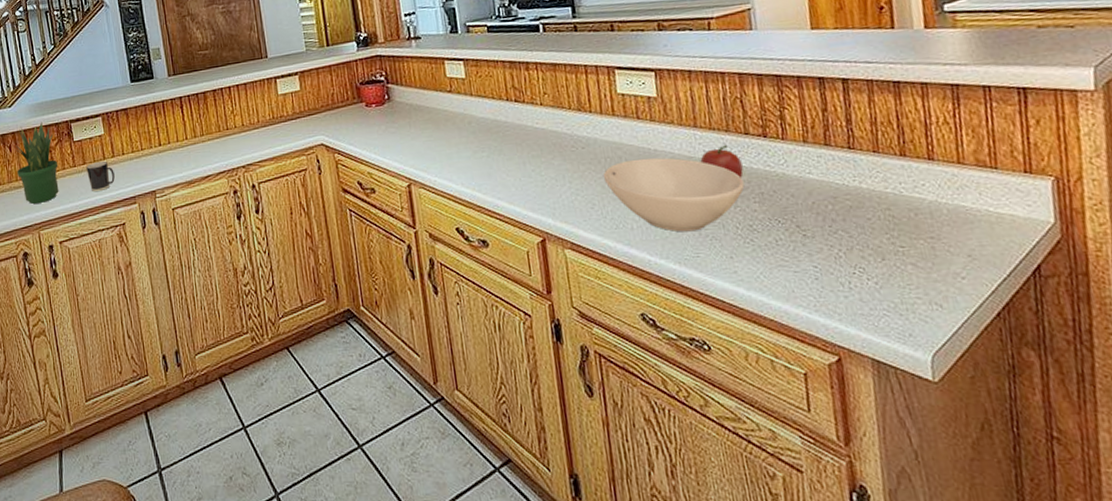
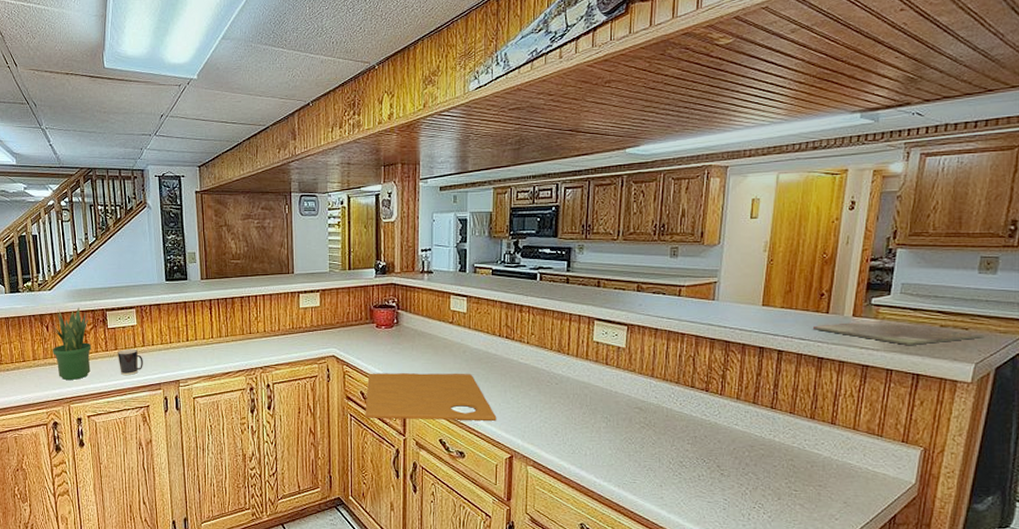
cutting board: none [363,147,520,212] -> present [365,373,497,421]
bowl: present [603,157,745,232] -> none [569,398,683,462]
fruit: present [700,144,744,178] -> none [651,394,685,423]
magazine: none [879,27,1099,56] -> present [813,320,986,346]

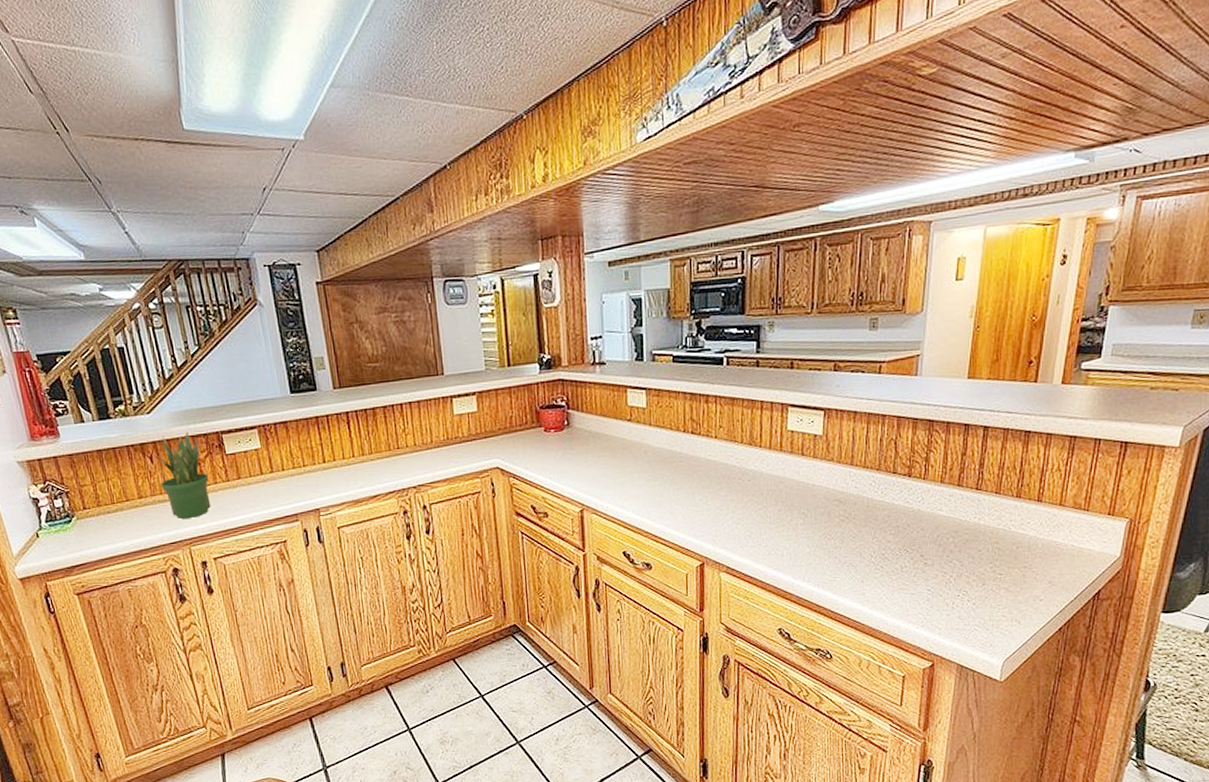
mug: present [117,348,143,375] -> none [240,476,274,507]
cutting board: present [365,373,497,421] -> none [537,476,685,535]
magazine: present [813,320,986,346] -> none [1021,385,1196,412]

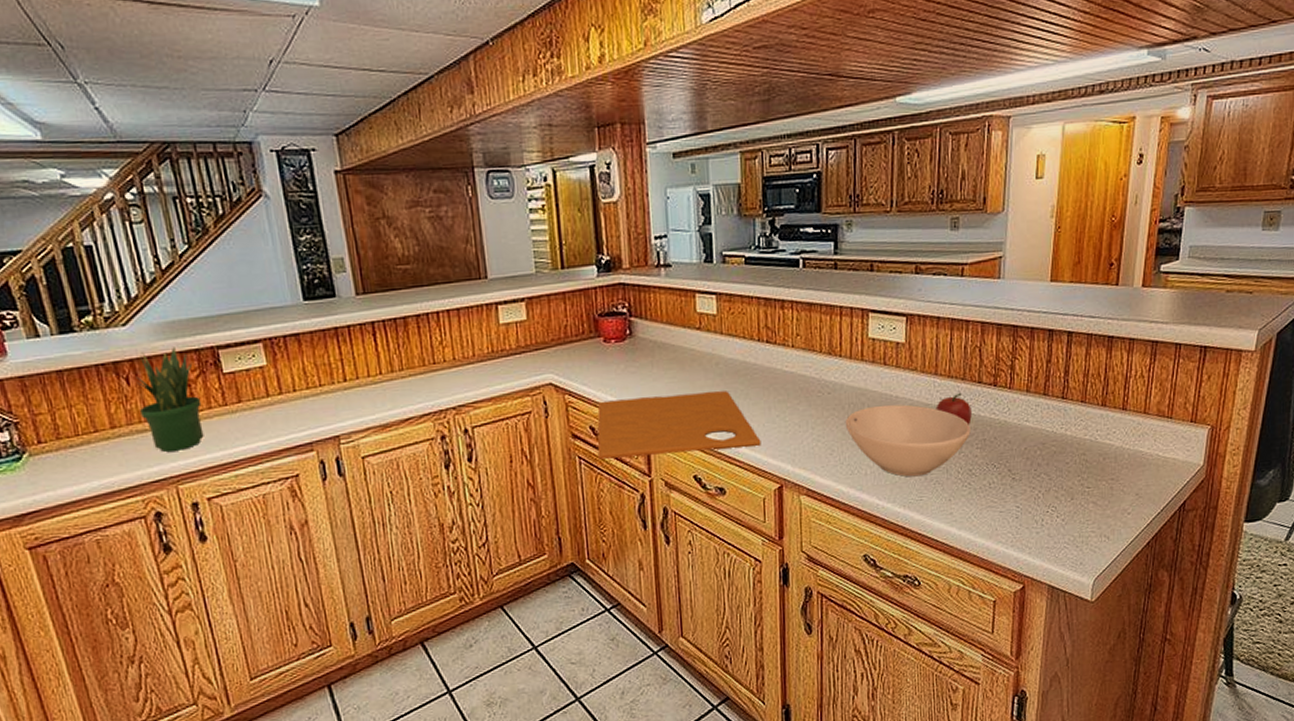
cutting board: none [537,476,685,535] -> present [597,391,761,460]
bowl: none [763,491,884,559] -> present [845,404,971,477]
fruit: none [851,482,887,513] -> present [936,392,973,425]

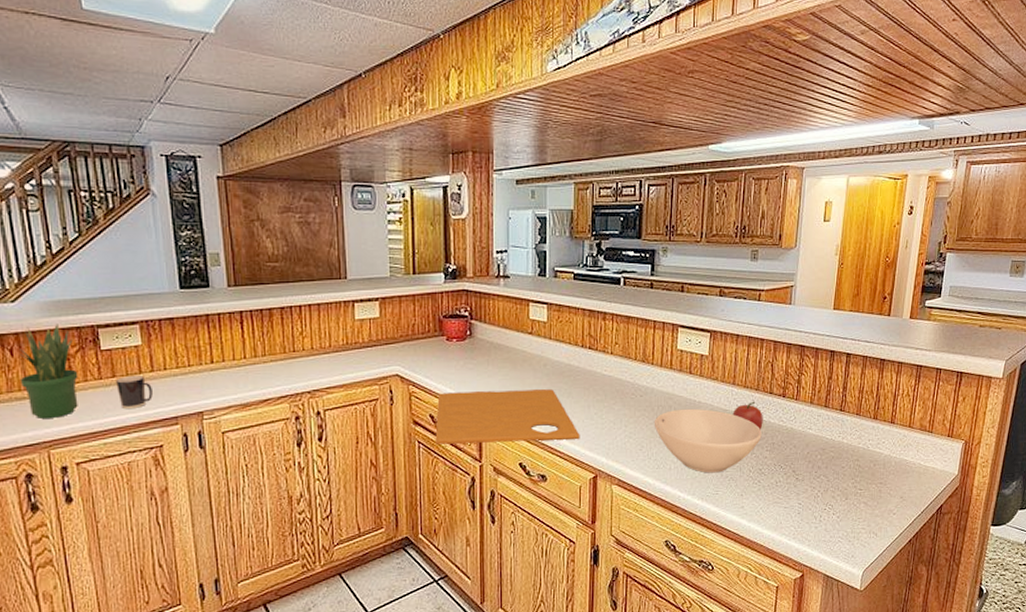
mug: none [241,398,284,436] -> present [115,375,153,408]

